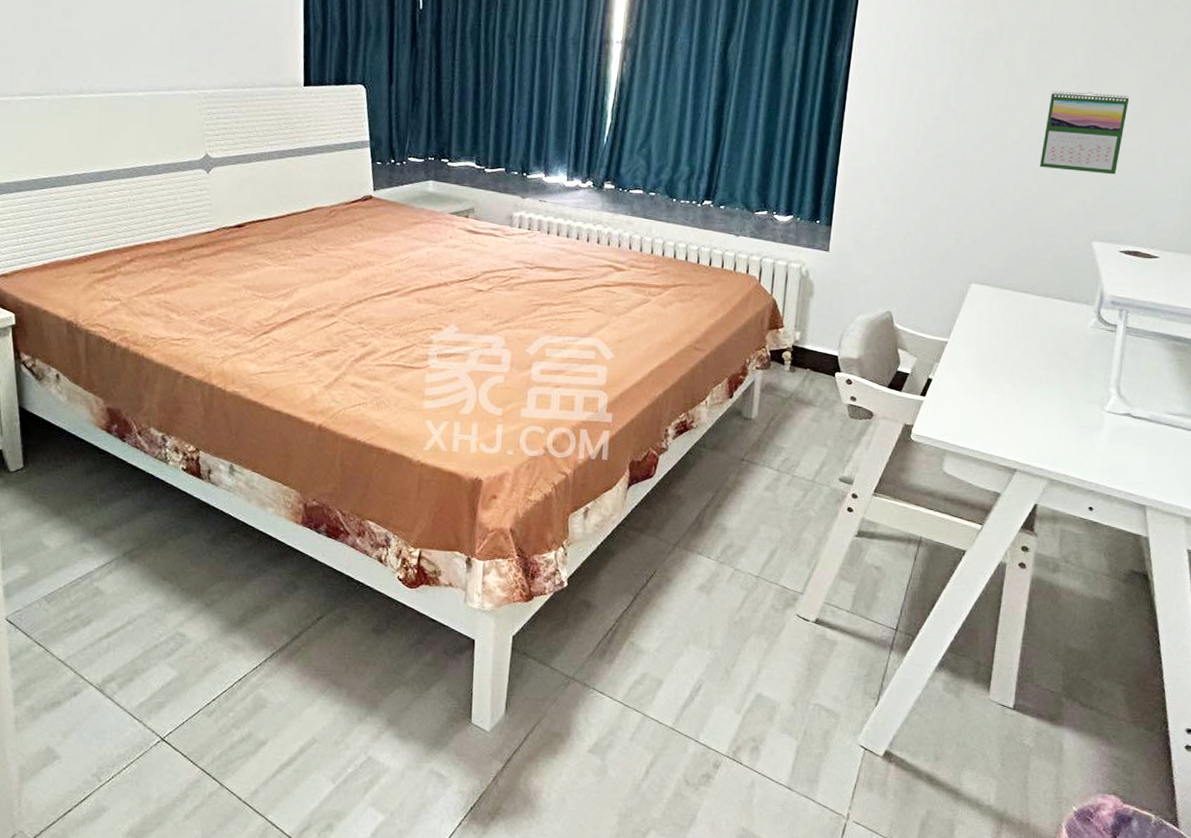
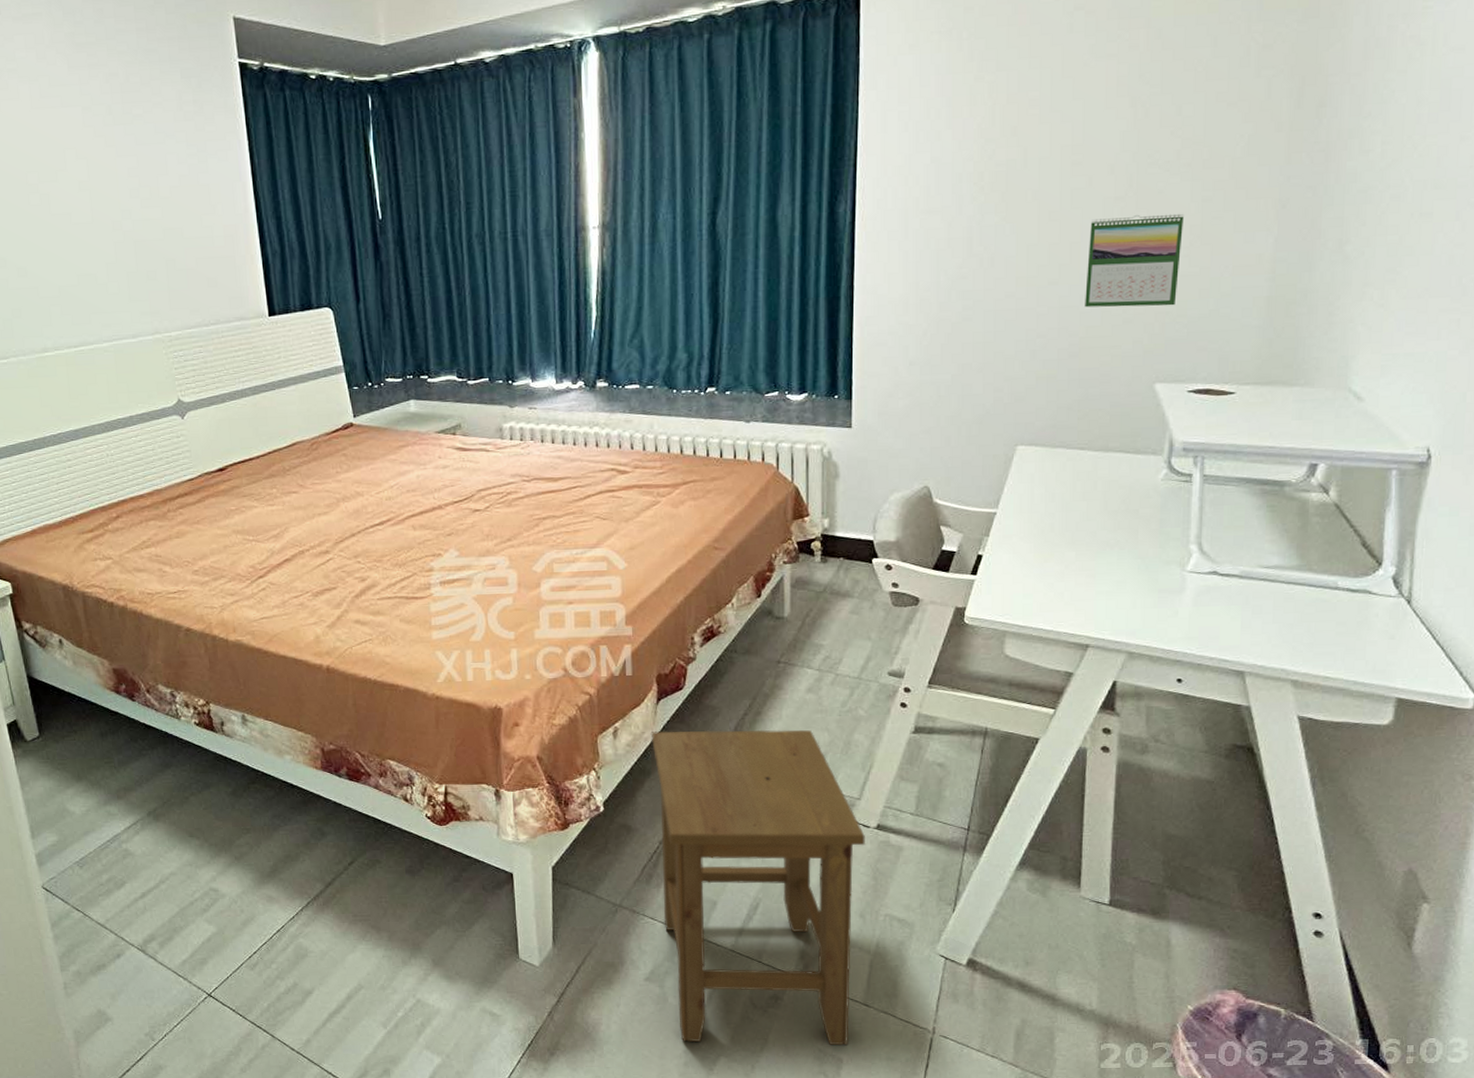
stool: none [611,515,804,826] -> present [650,729,865,1046]

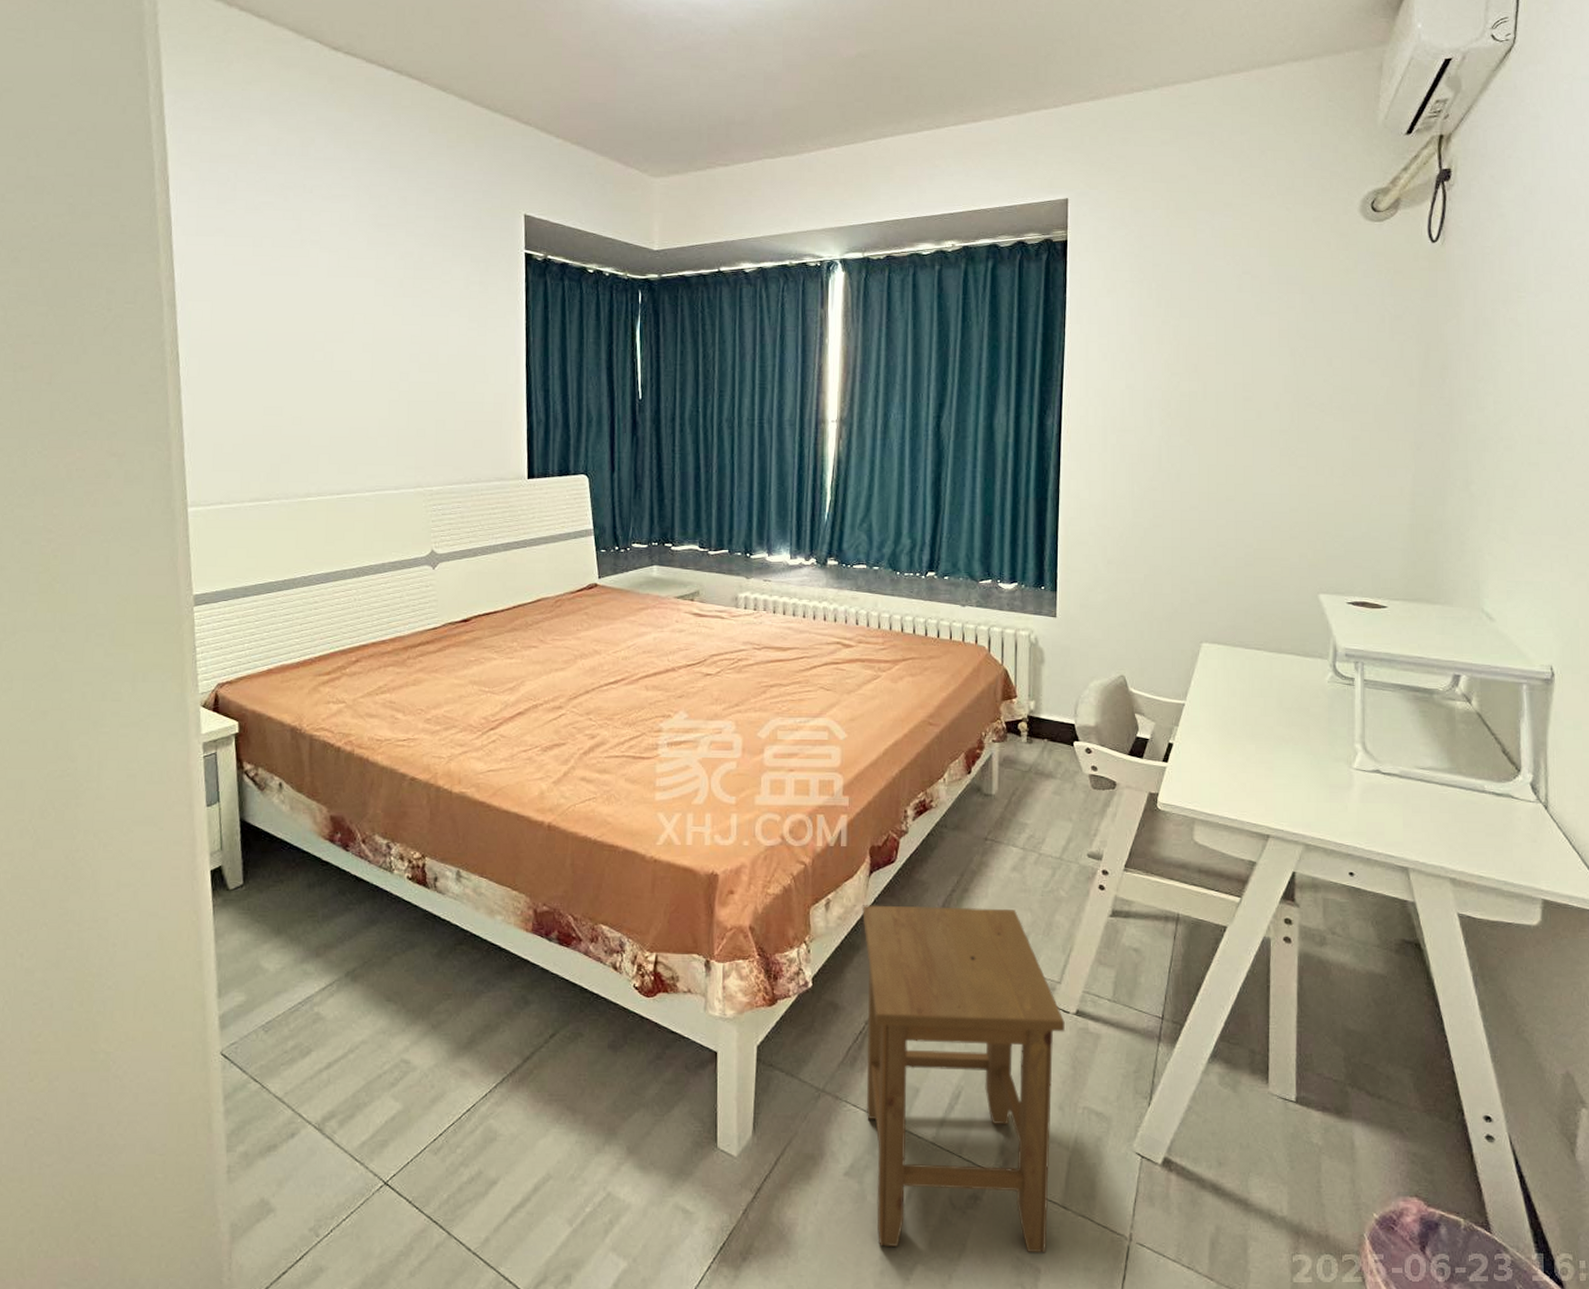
calendar: present [1085,213,1185,308] -> none [1257,446,1338,527]

